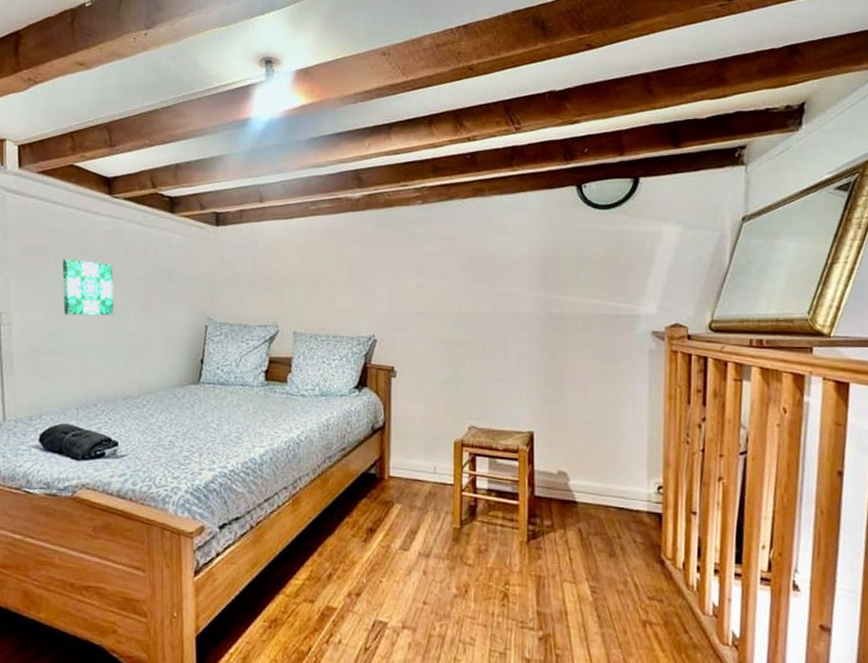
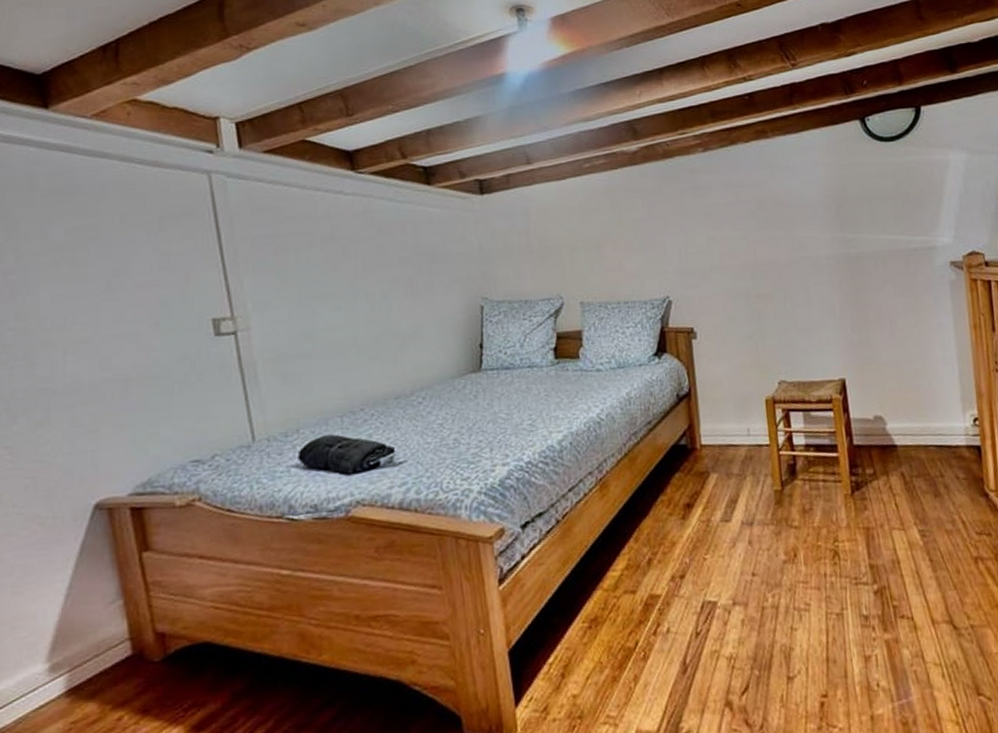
wall art: present [62,259,114,316] -> none [304,247,373,312]

